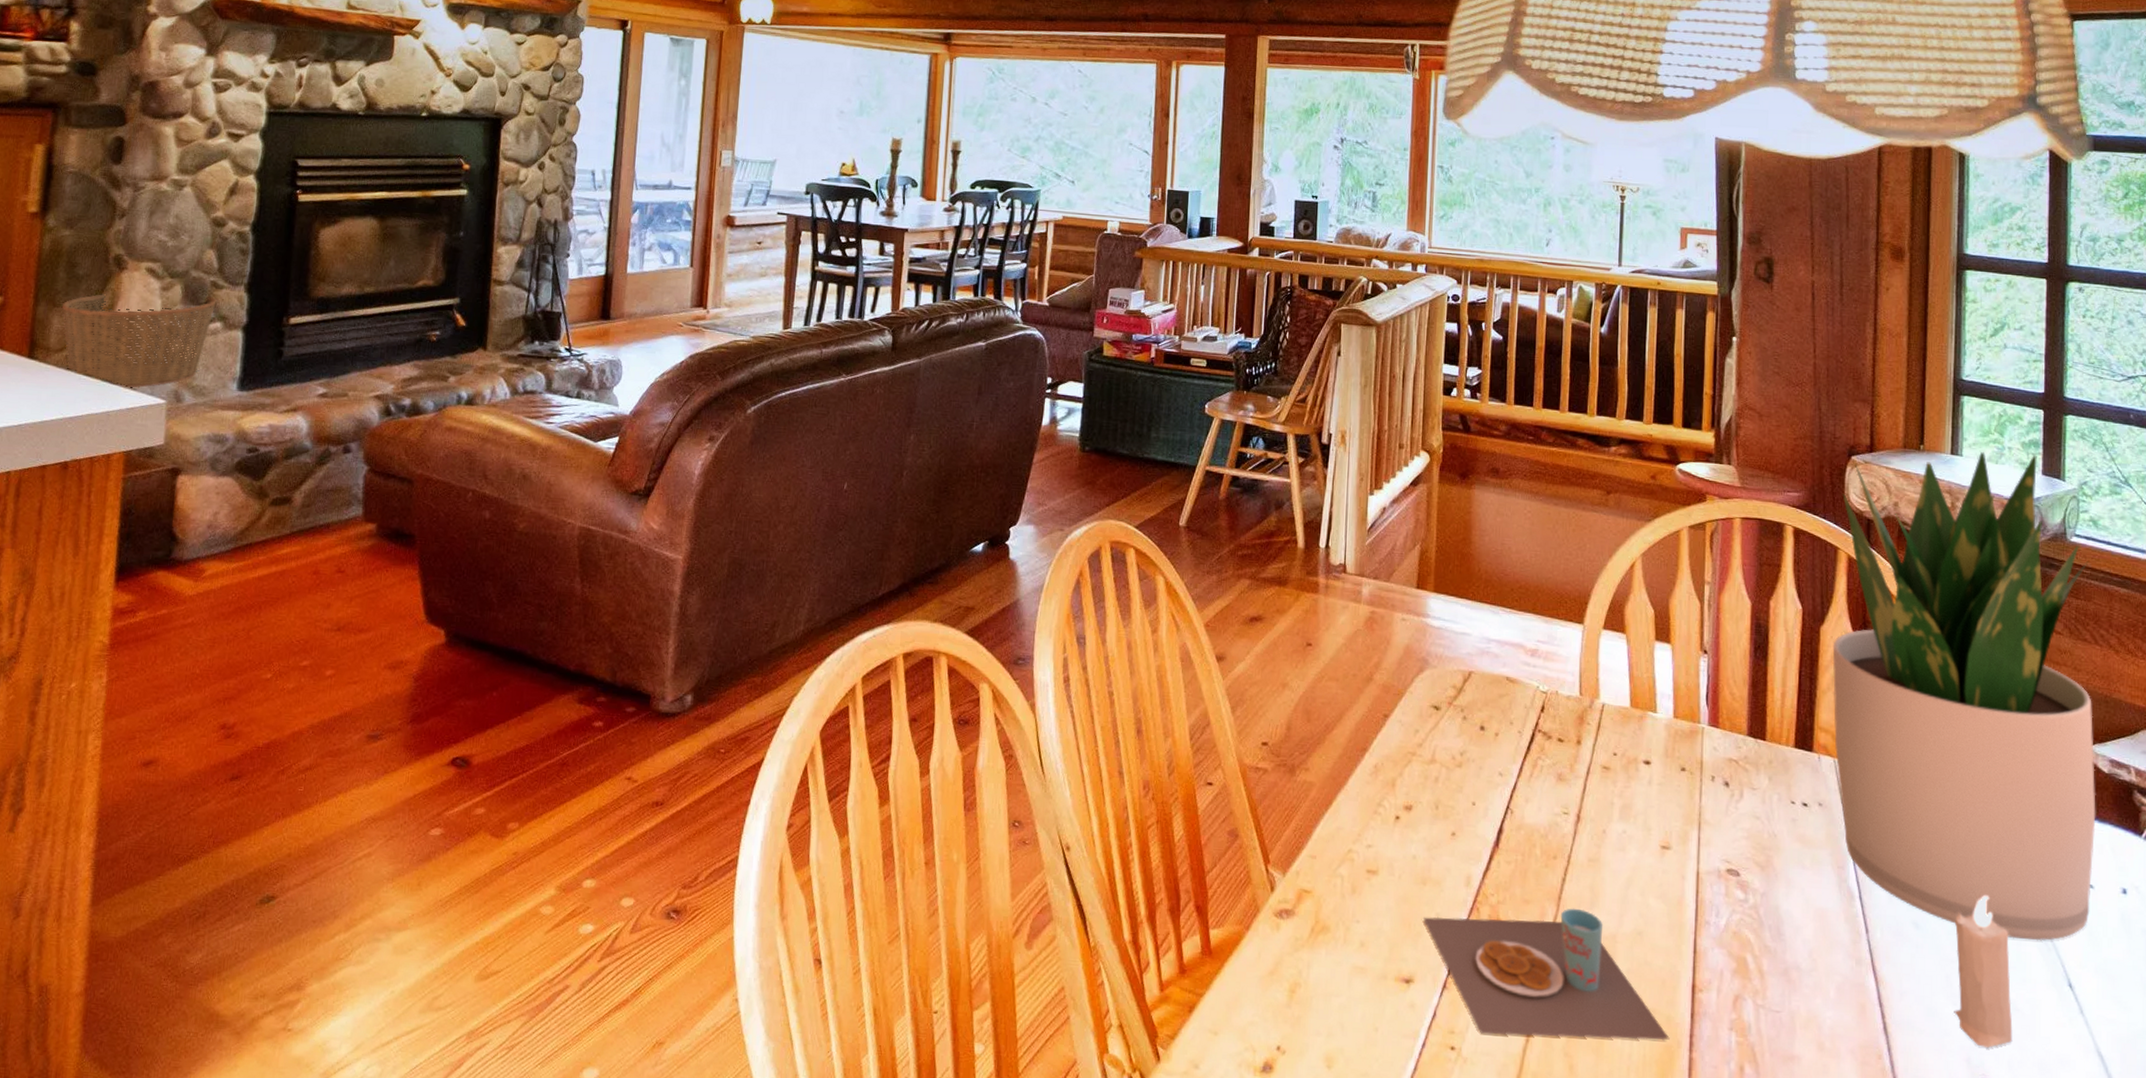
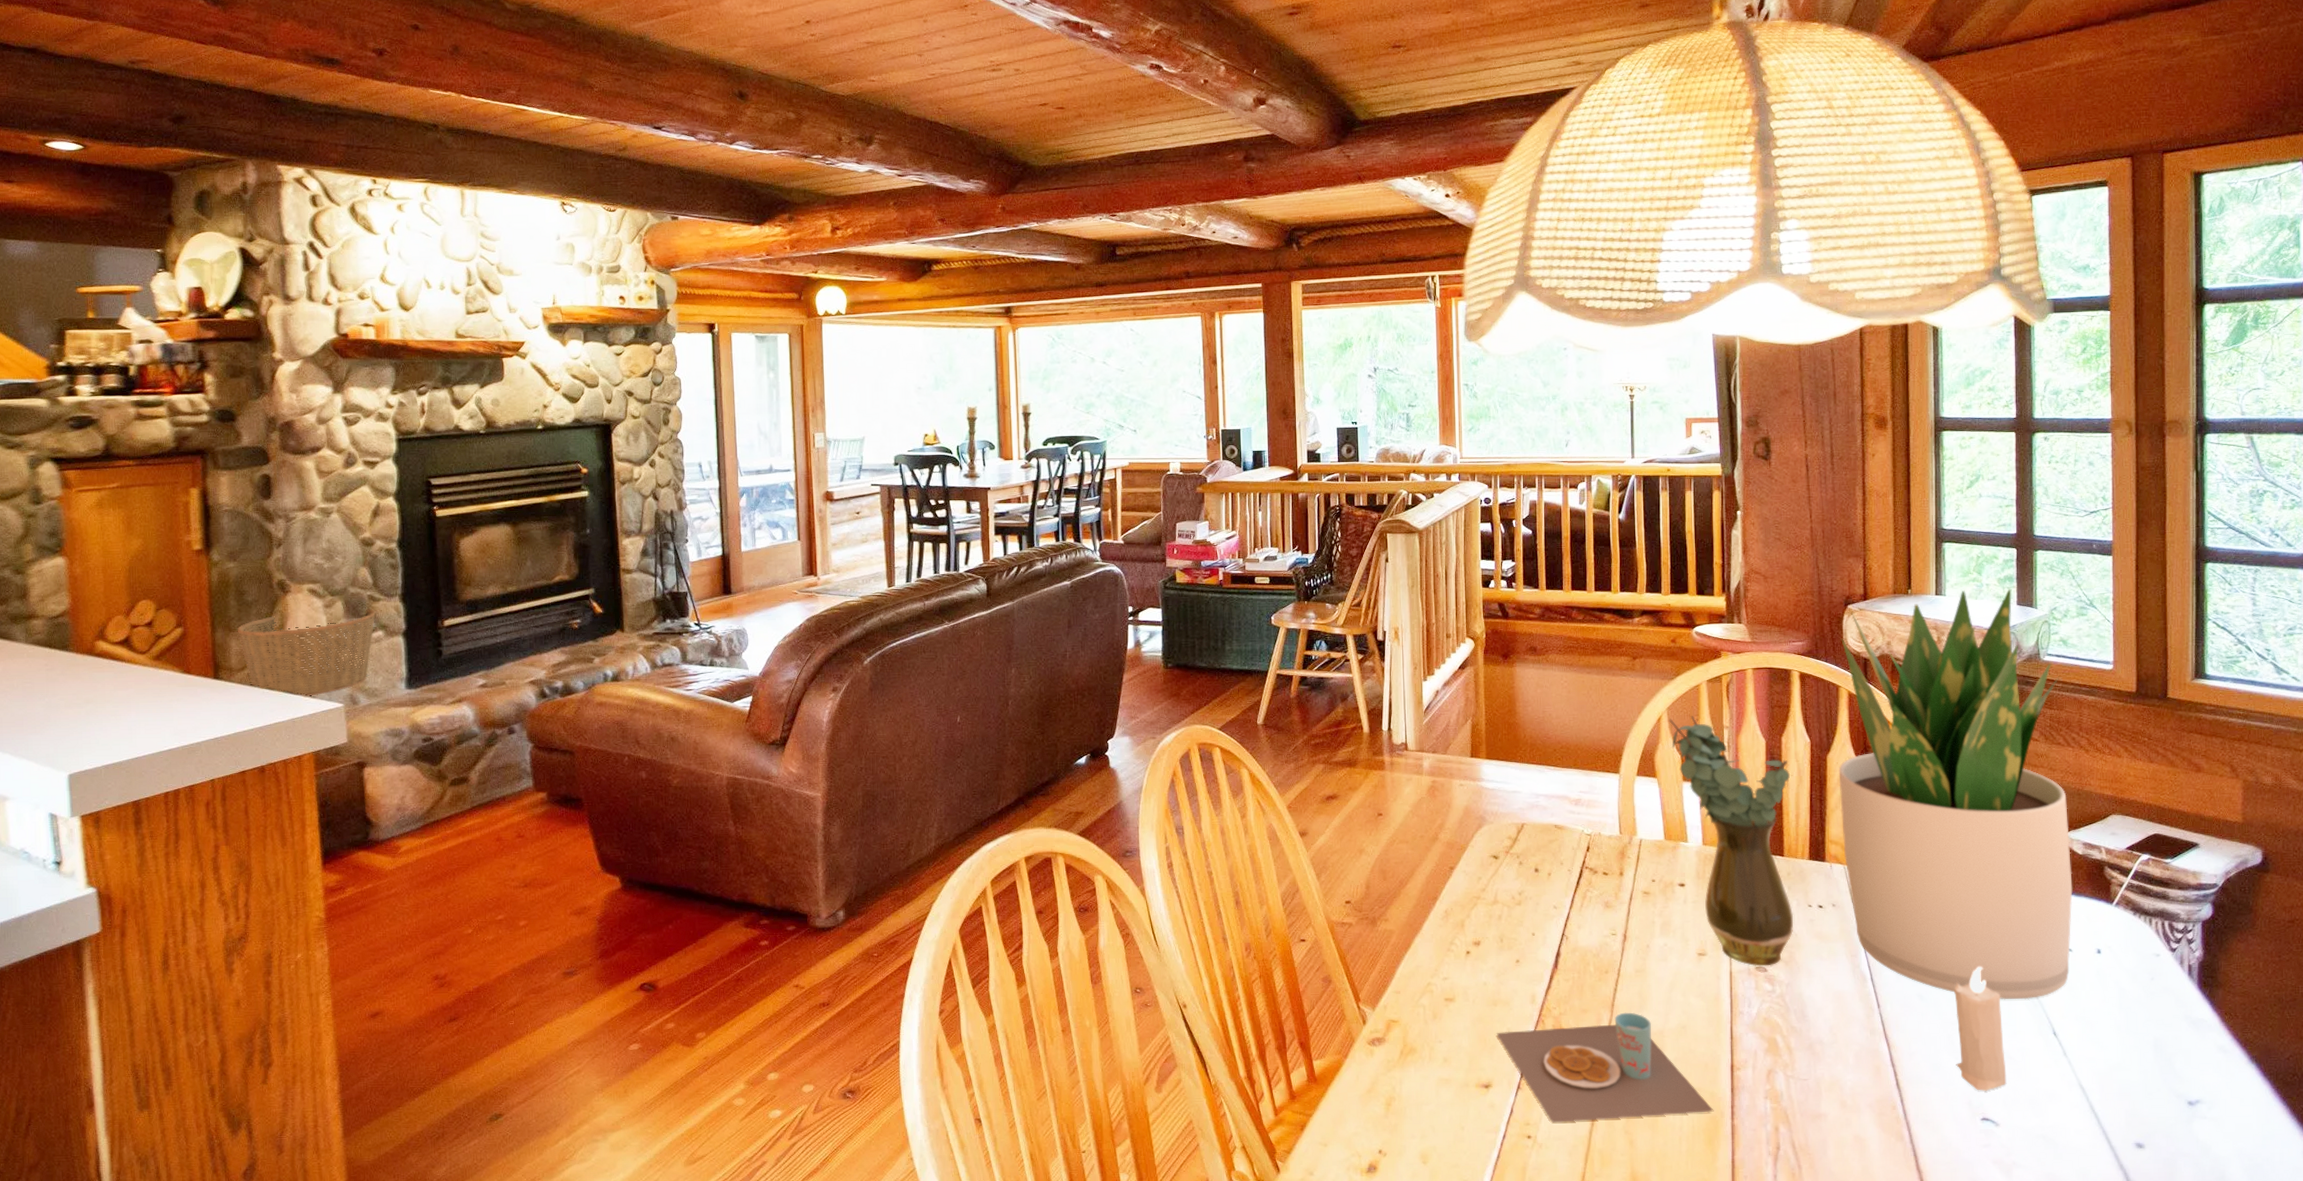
vase: none [1643,565,1777,870] -> present [1669,716,1794,966]

